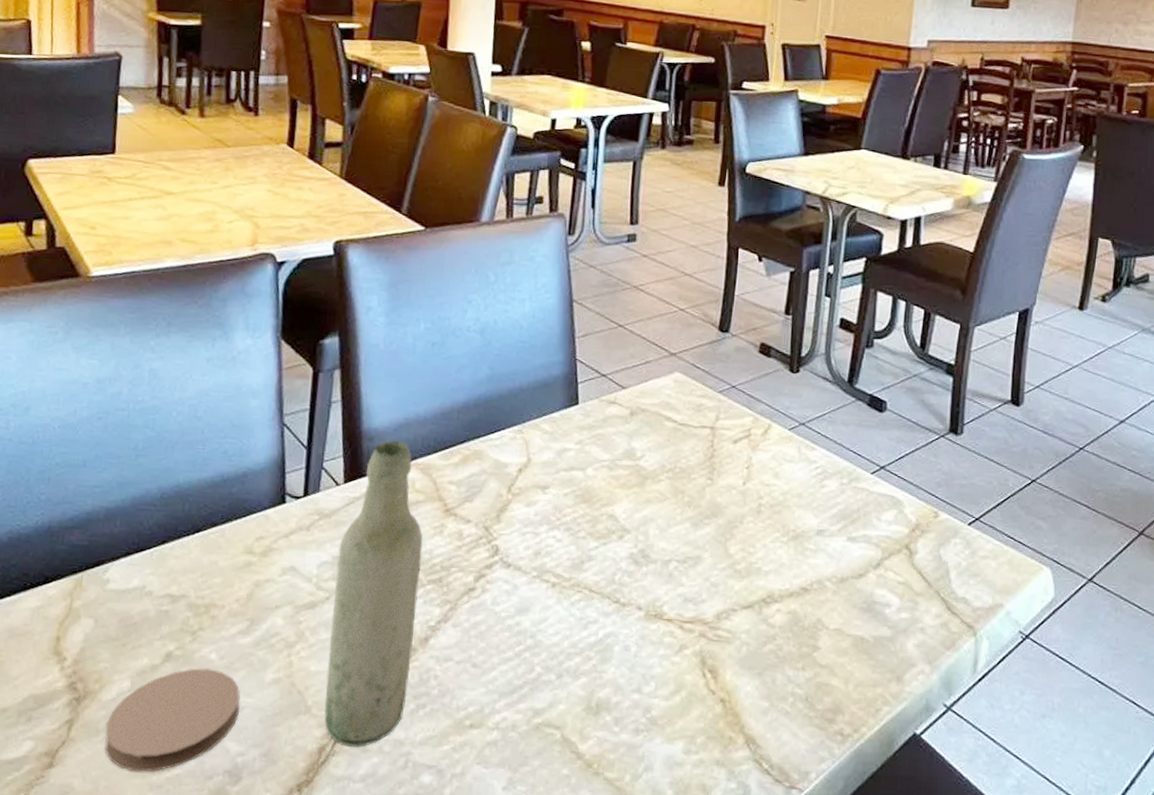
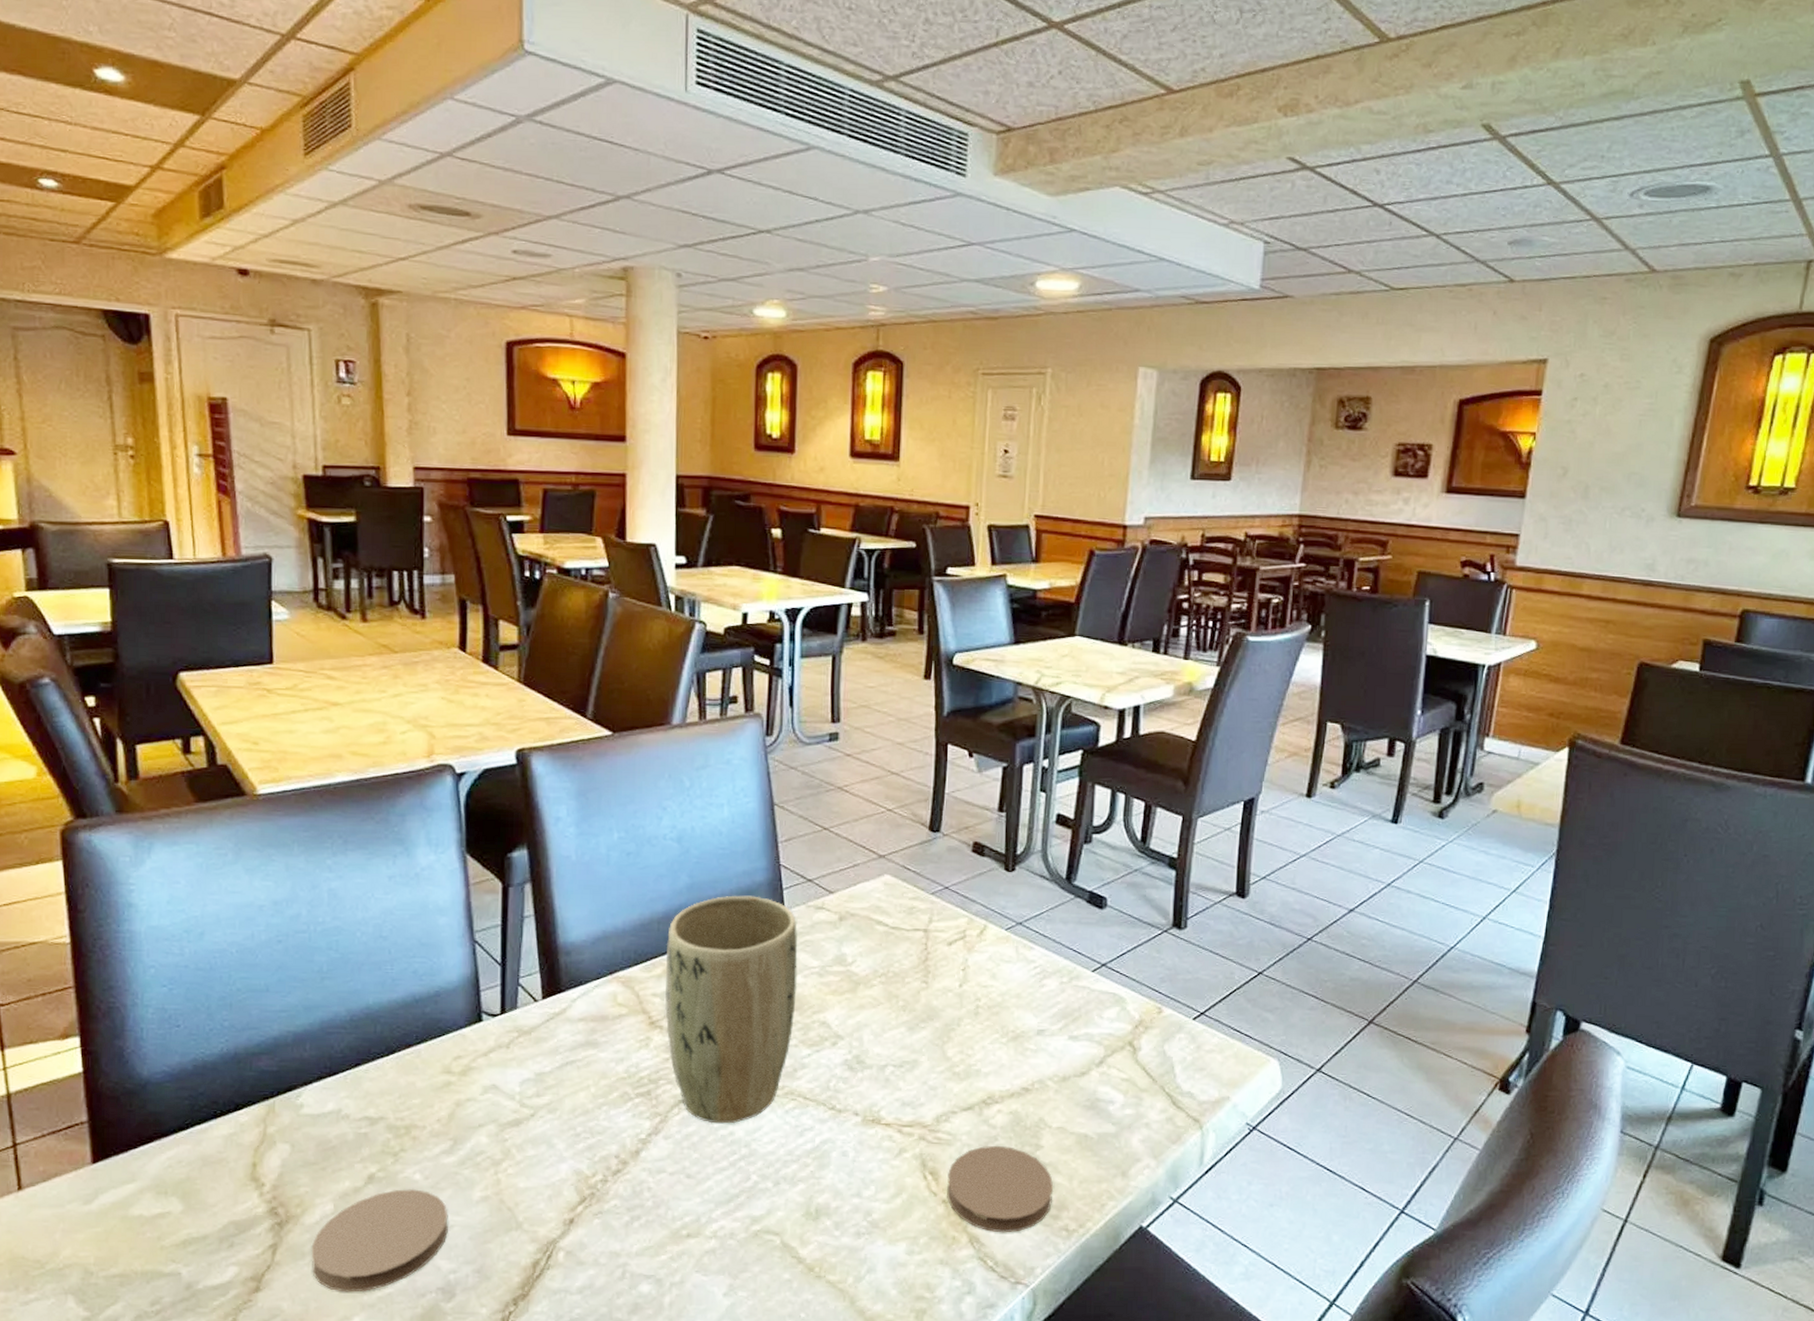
bottle: present [324,440,423,747] -> none [536,954,629,1260]
plant pot: none [460,387,590,614] -> present [664,895,798,1124]
coaster: none [724,645,830,735] -> present [946,1145,1054,1233]

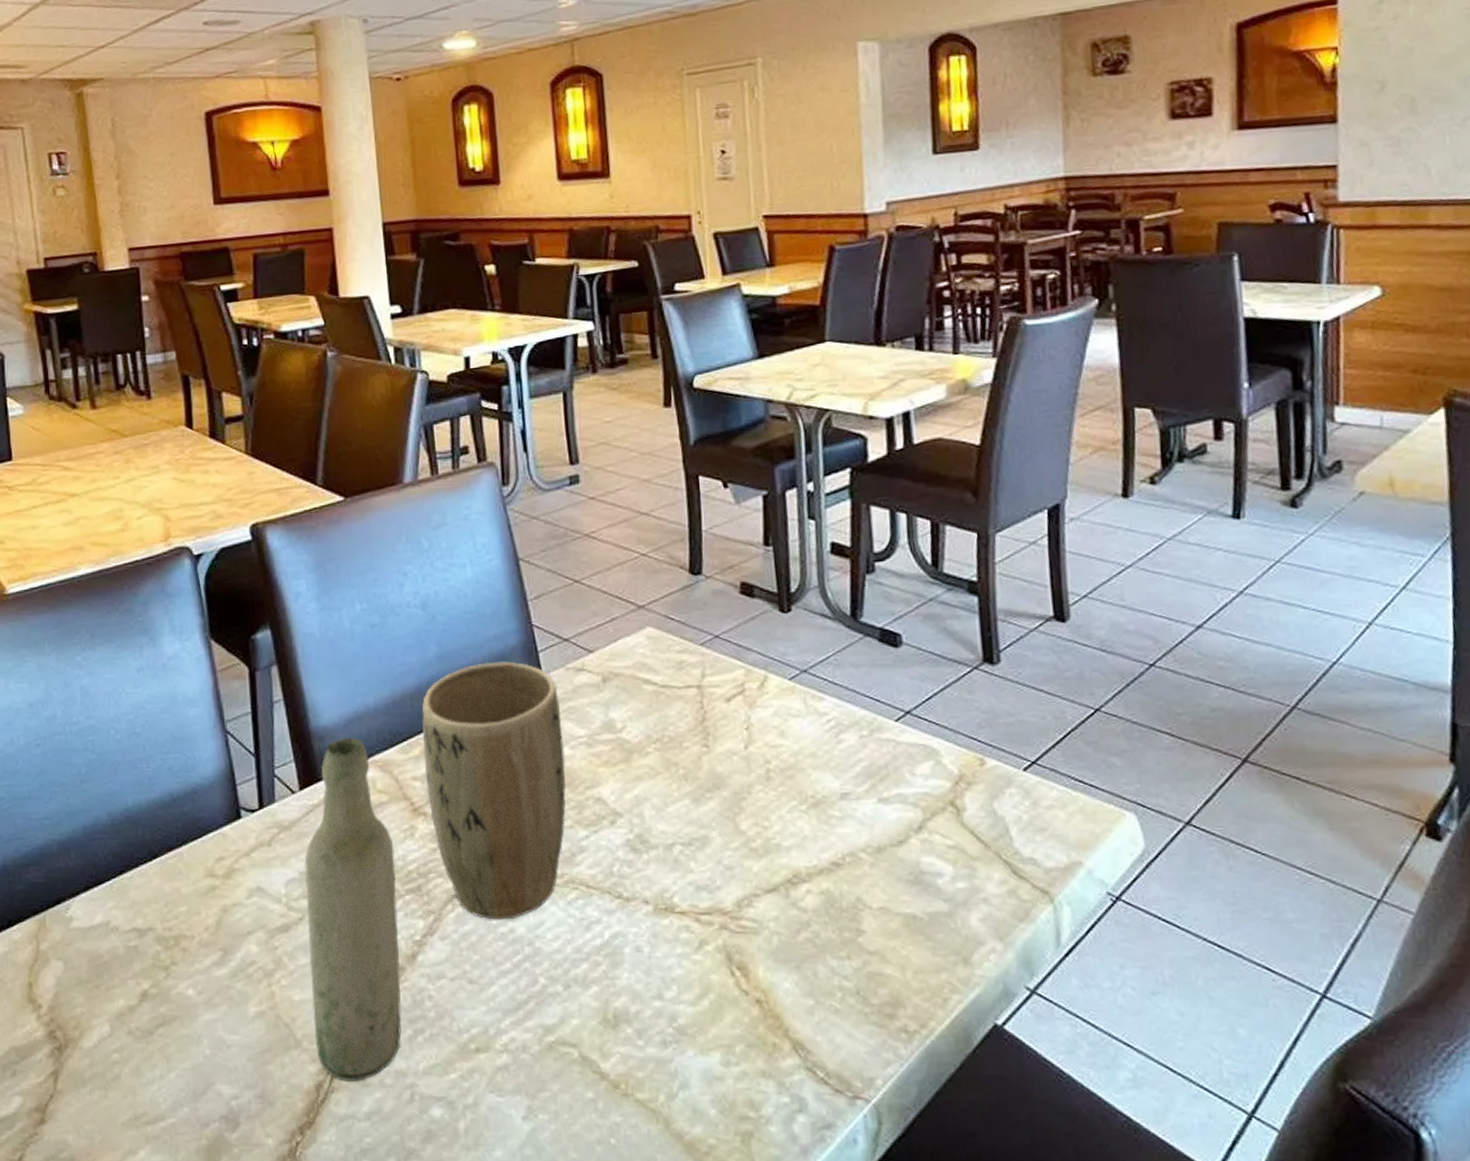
coaster: present [311,1188,448,1292] -> none [91,1005,226,1123]
bottle: none [536,954,629,1260] -> present [304,738,402,1082]
coaster: present [946,1145,1054,1233] -> none [758,932,886,1037]

